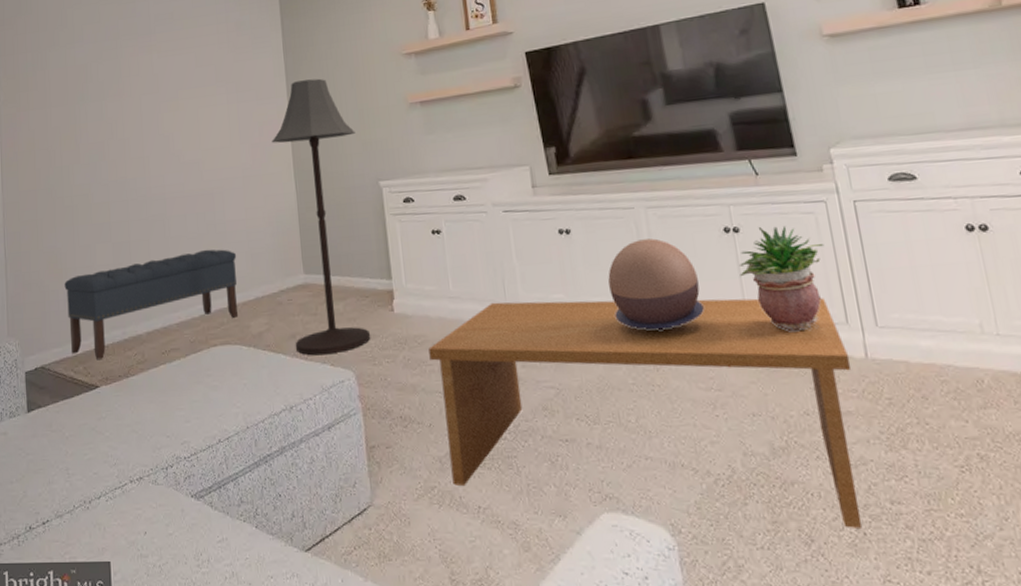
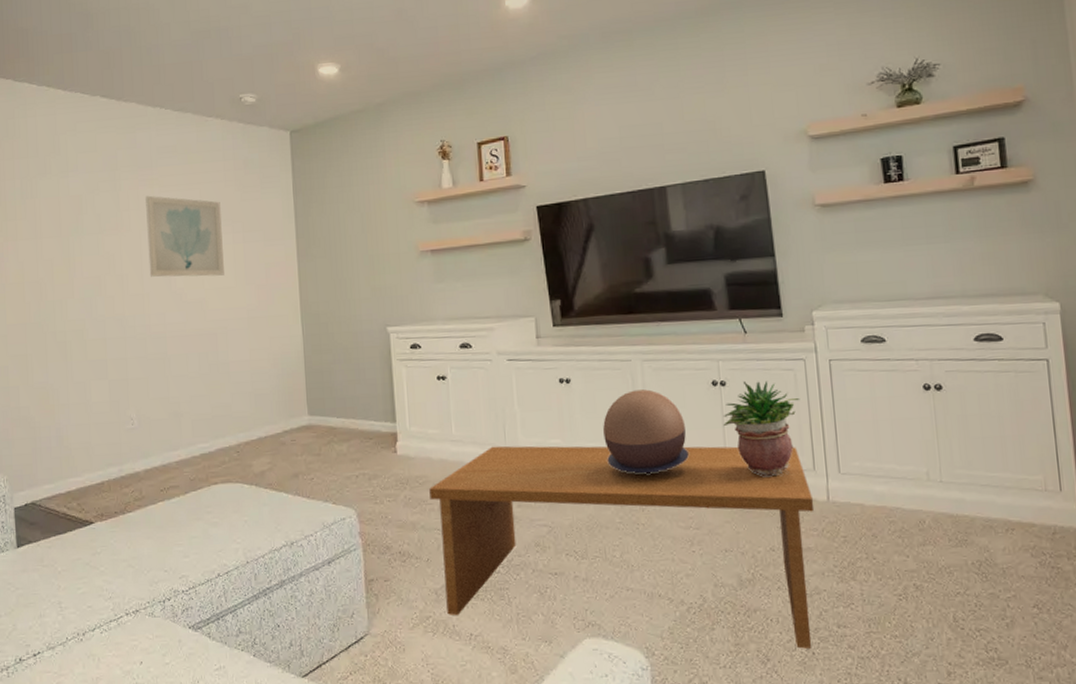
bench: present [64,249,238,359] -> none [56,389,240,496]
wall art: none [145,61,220,140] -> present [145,195,224,277]
floor lamp: present [272,78,371,356] -> none [279,222,374,494]

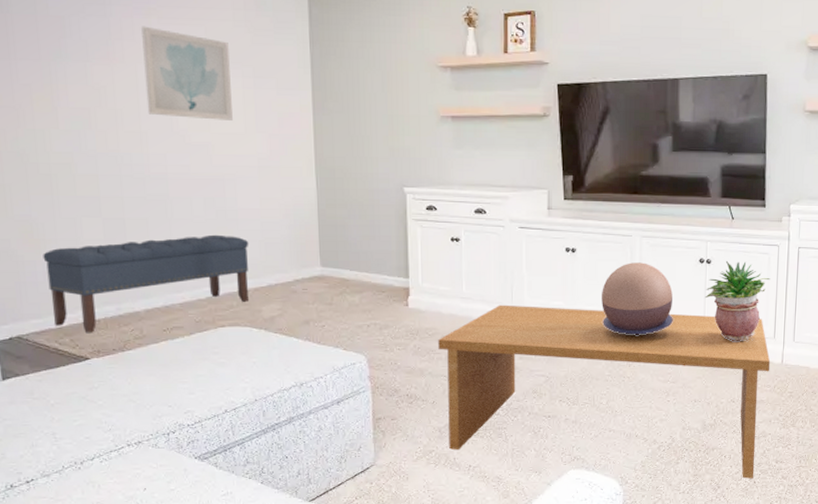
bench: none [56,389,240,496] -> present [43,234,249,333]

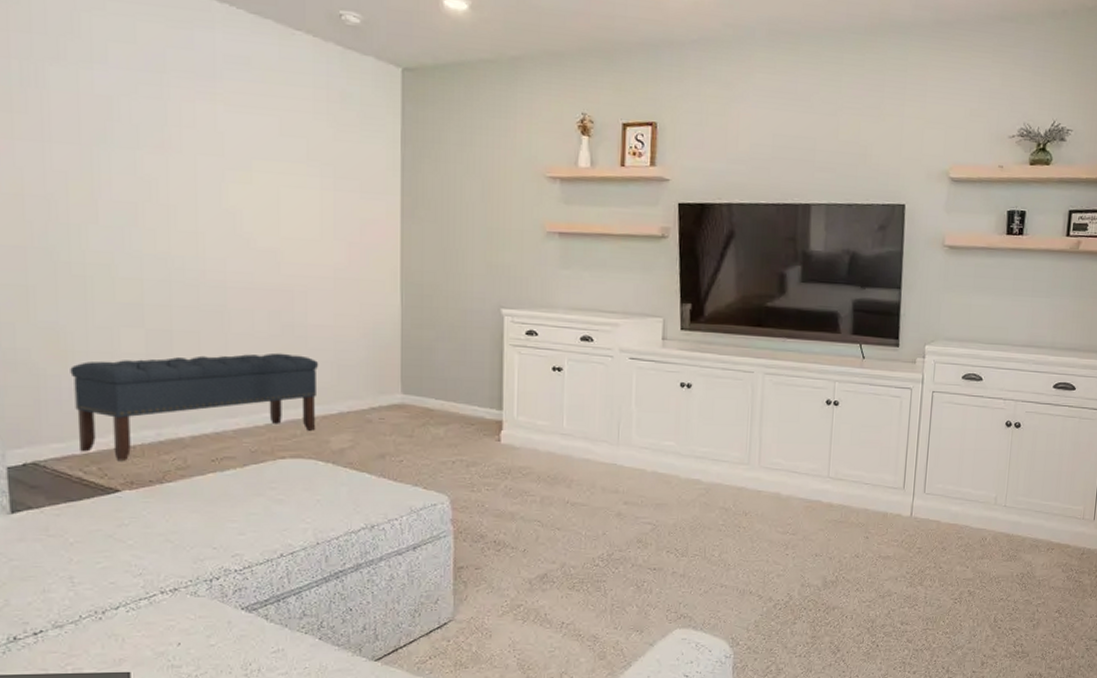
wall art: present [141,26,233,120] -> none [204,112,307,225]
coffee table: present [438,304,771,479] -> none [533,443,899,642]
decorative bowl: present [602,262,673,335] -> none [718,401,796,481]
potted plant: present [705,260,771,342] -> none [831,402,902,492]

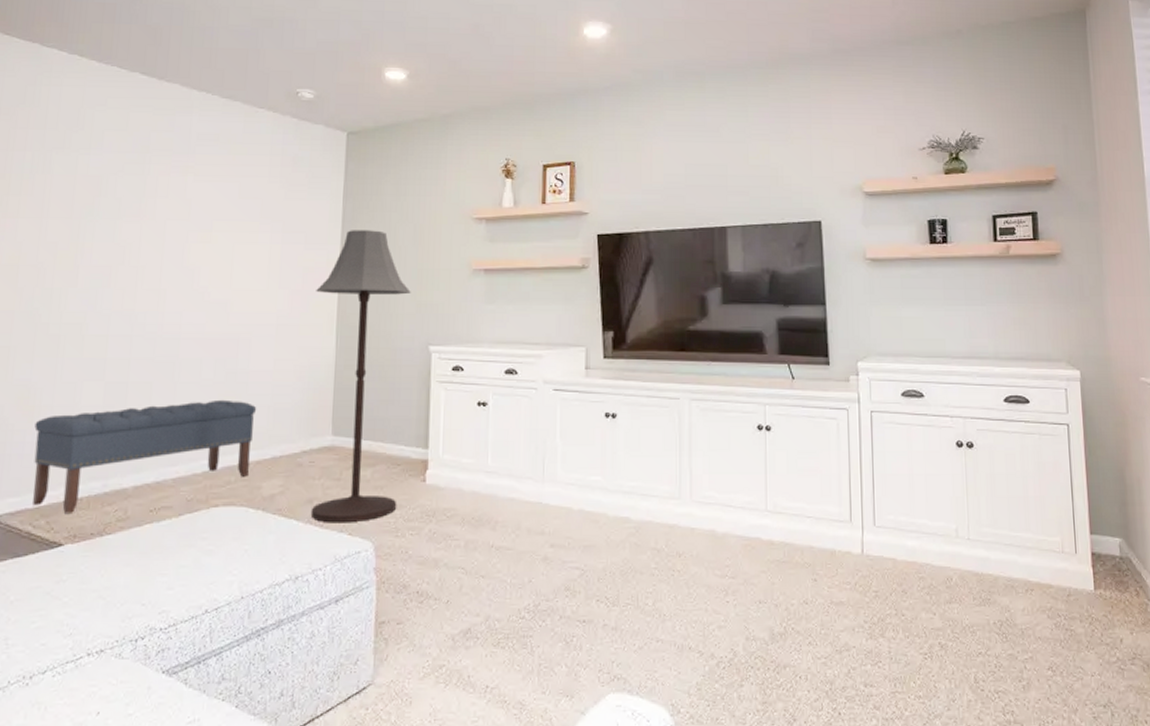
floor lamp: none [376,180,480,478] -> present [312,230,411,523]

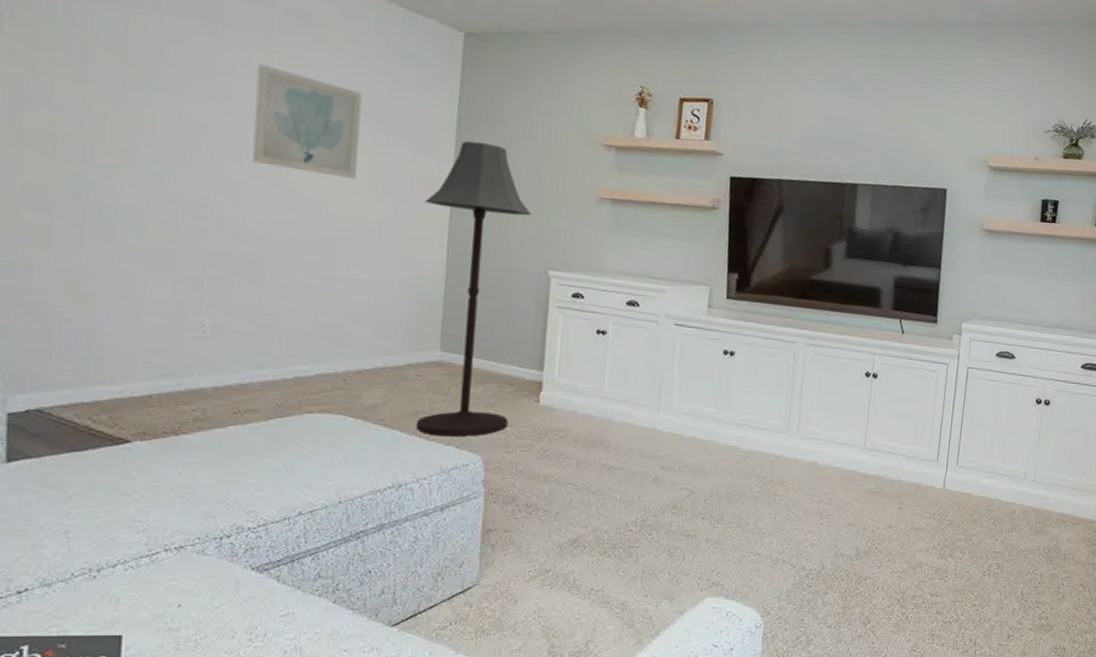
bench: present [32,399,257,513] -> none [88,304,357,410]
wall art: none [170,183,261,276] -> present [251,63,362,179]

